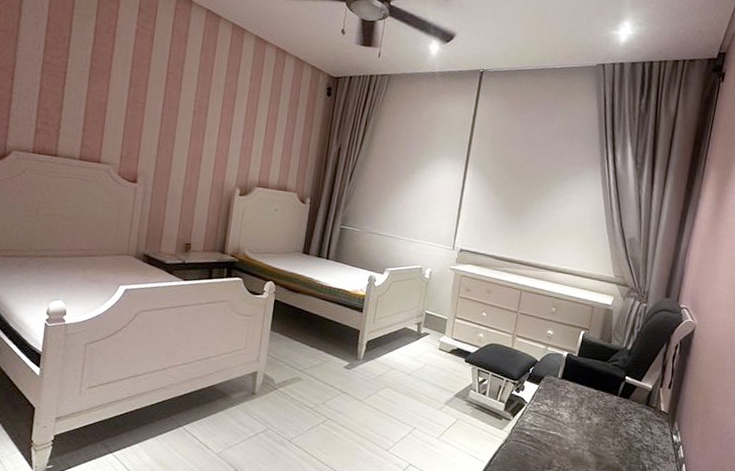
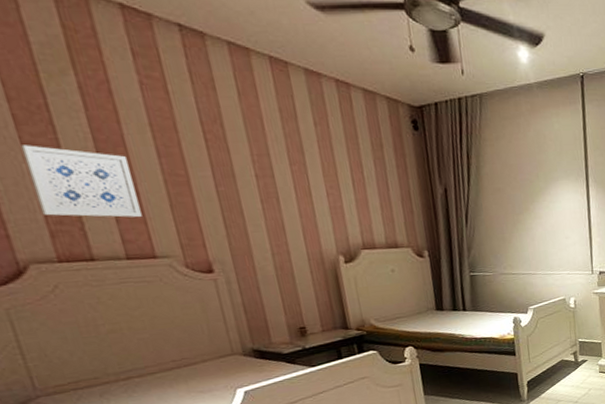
wall art: none [36,63,107,129] -> present [21,145,142,218]

